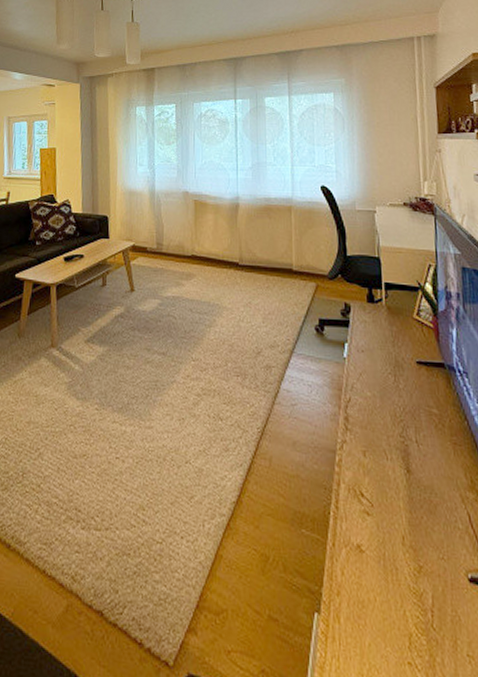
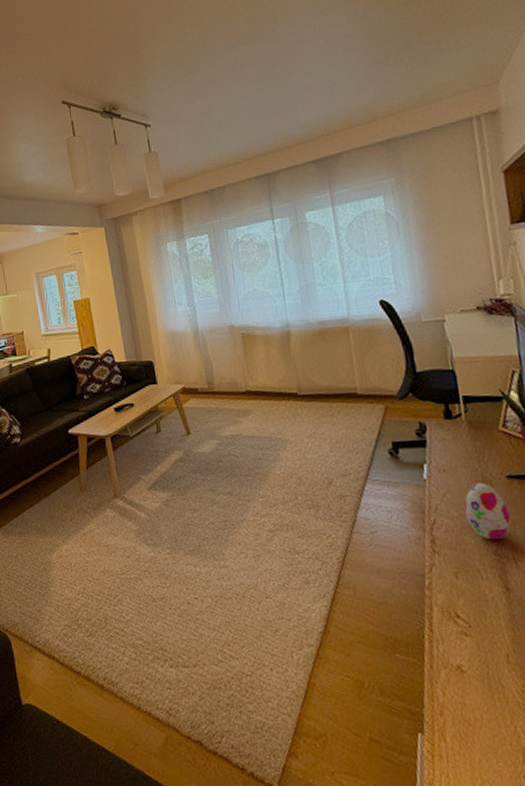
decorative egg: none [376,366,417,423] -> present [464,483,511,540]

